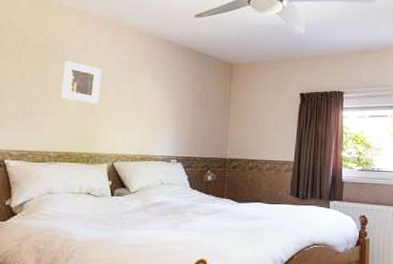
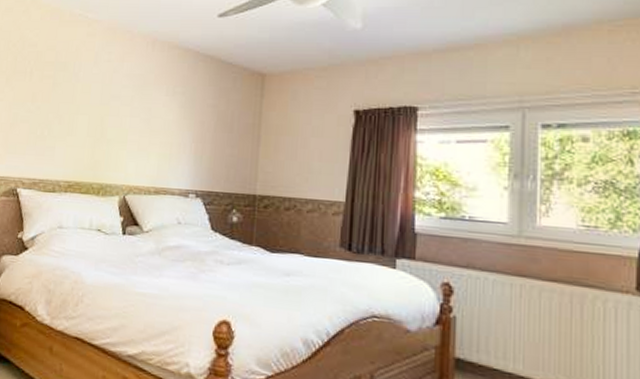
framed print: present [60,61,102,104] -> none [71,78,113,126]

